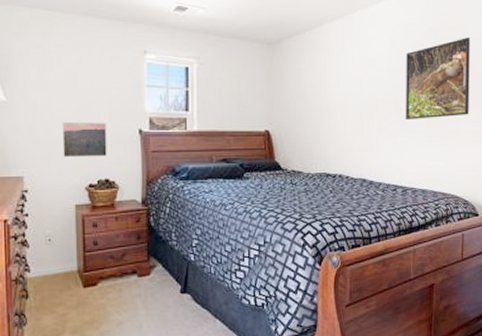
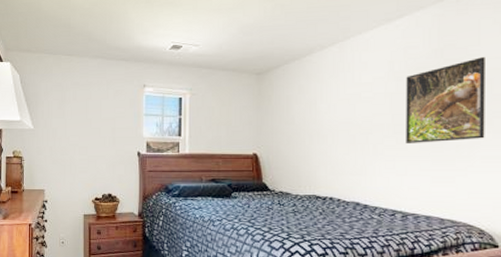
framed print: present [62,121,107,158] -> none [75,145,111,175]

